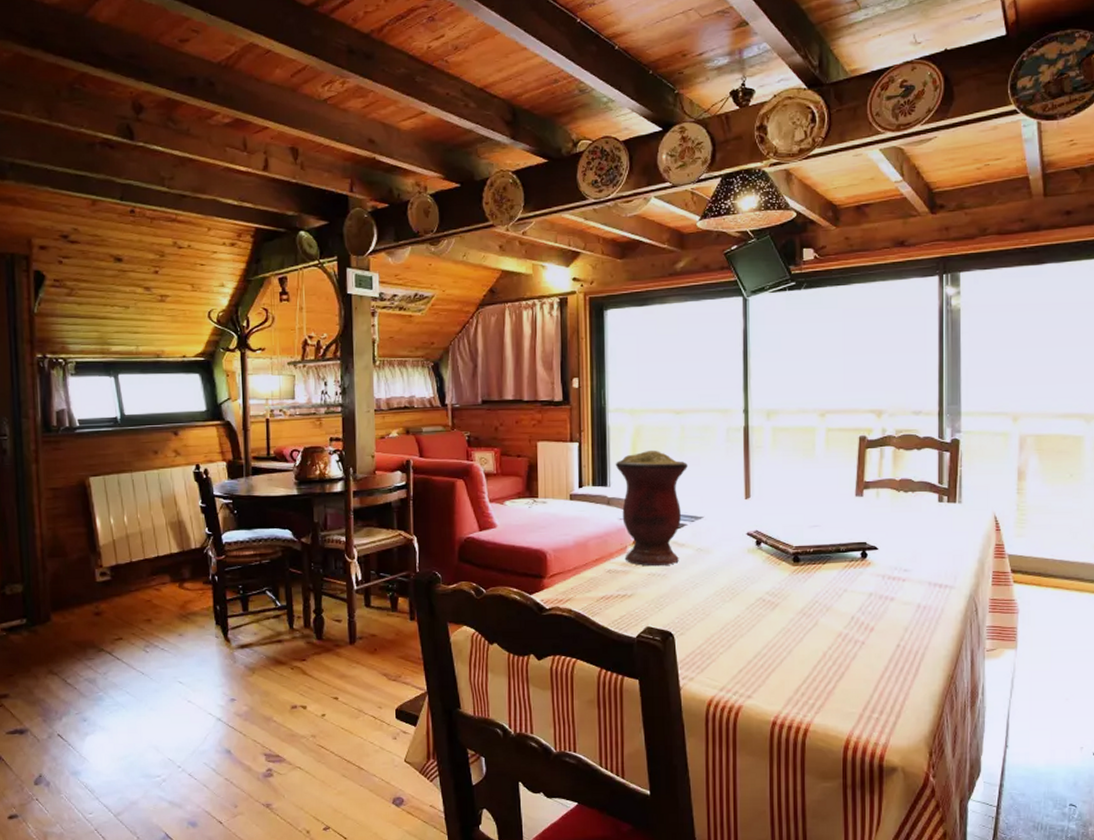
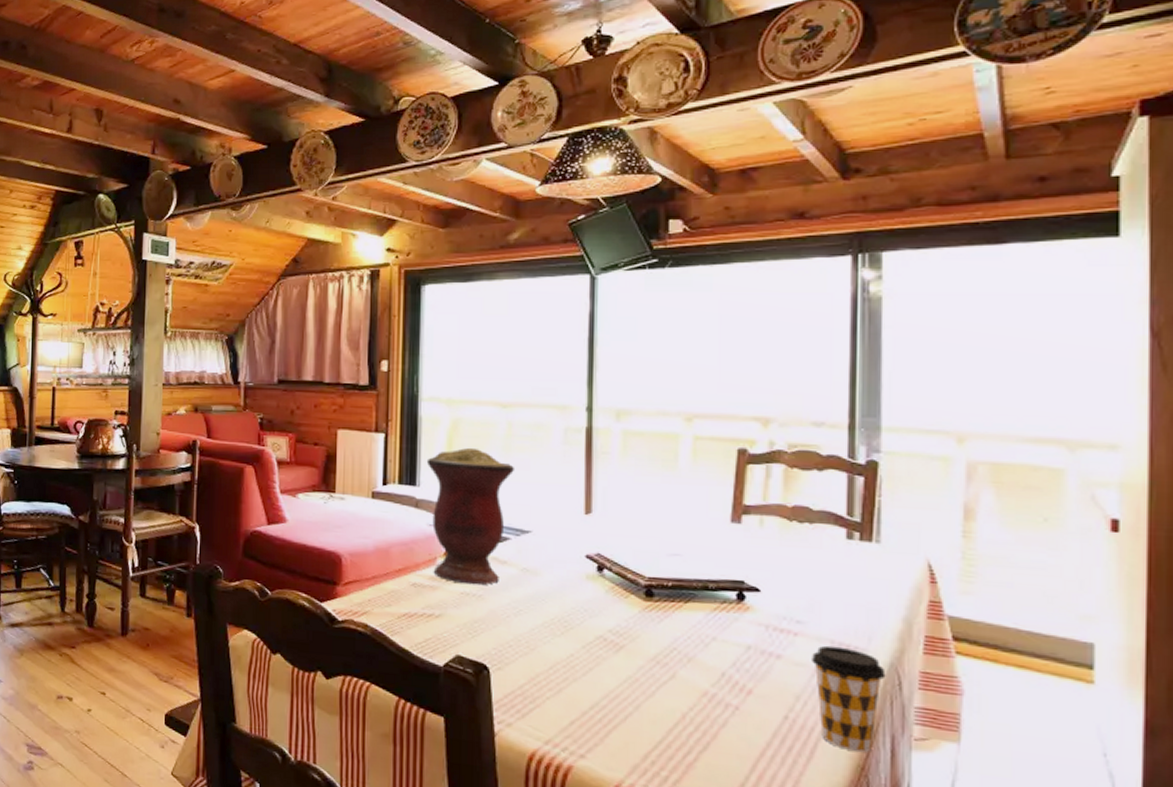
coffee cup: none [915,586,967,665] -> present [812,645,886,752]

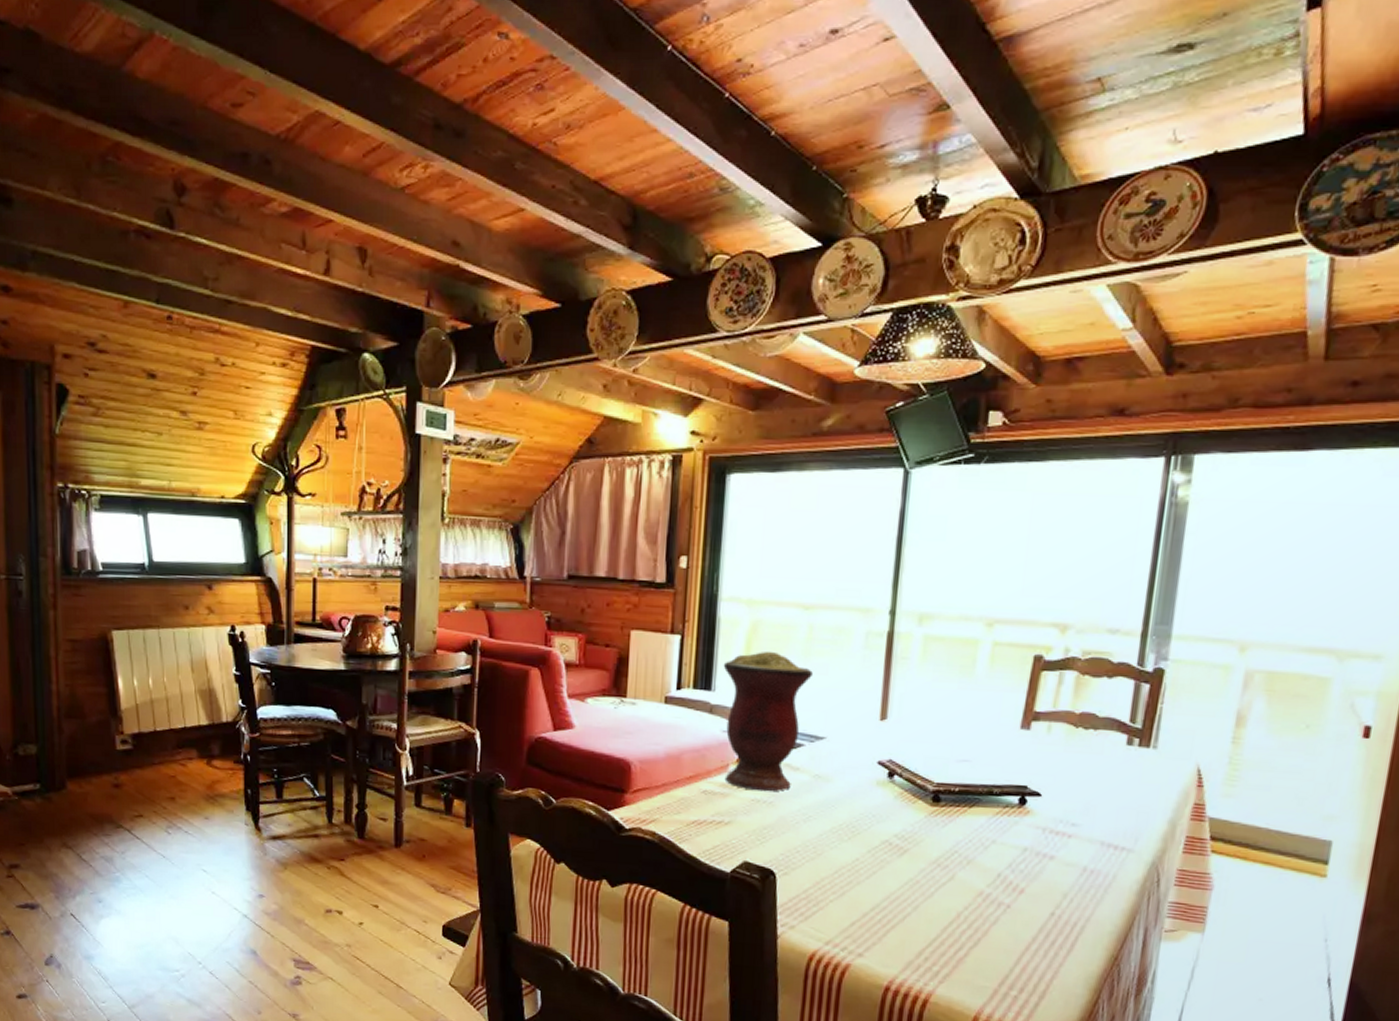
coffee cup: present [812,645,886,752] -> none [1081,846,1147,944]

